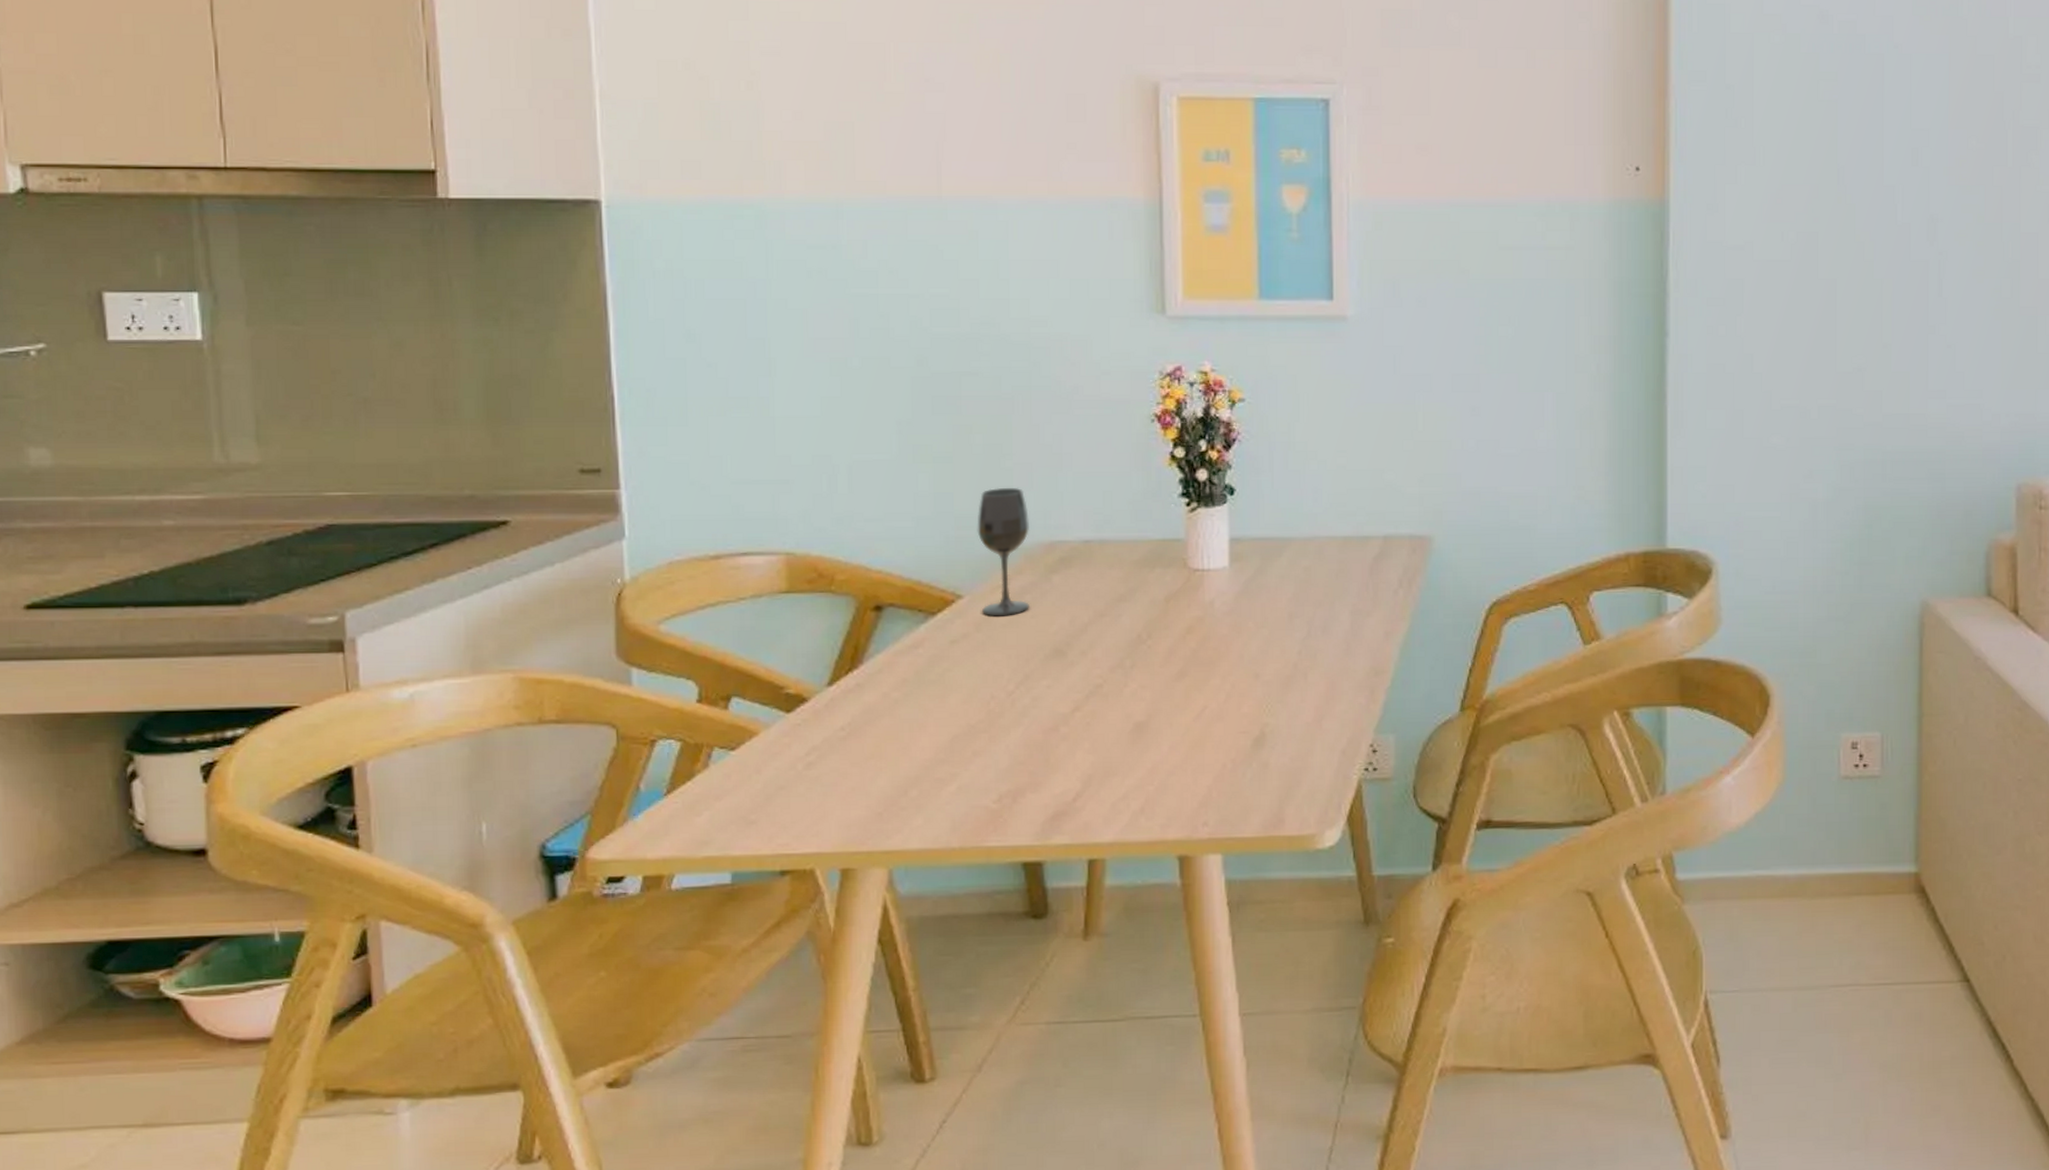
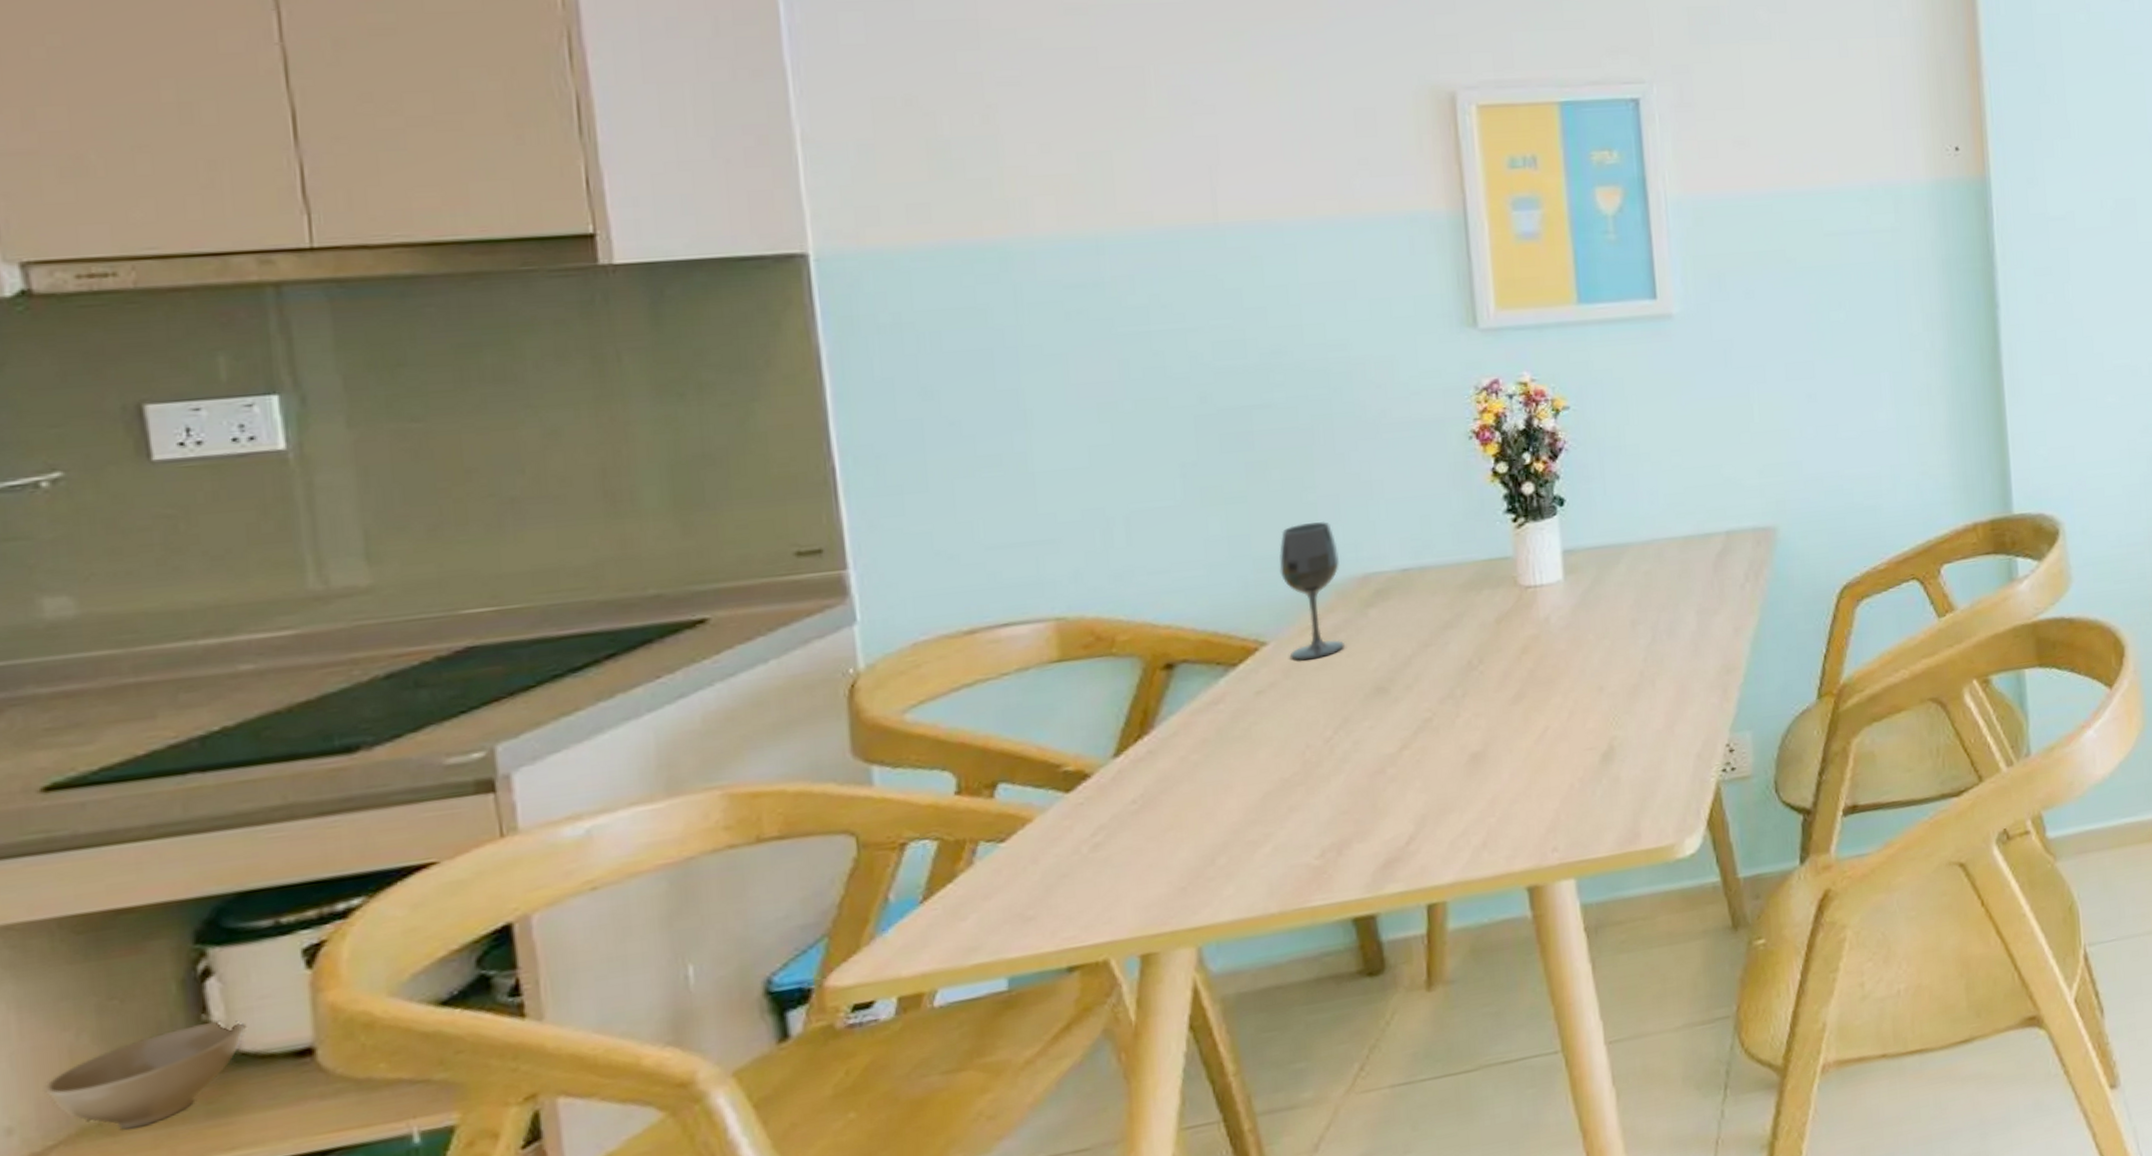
bowl: none [21,817,158,895] -> present [44,1020,244,1130]

